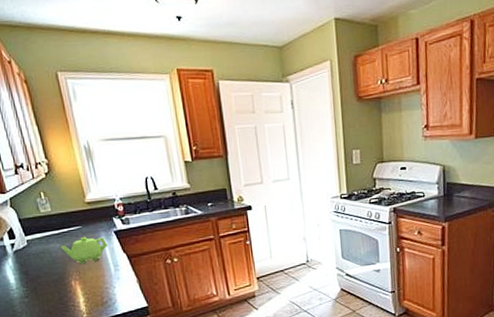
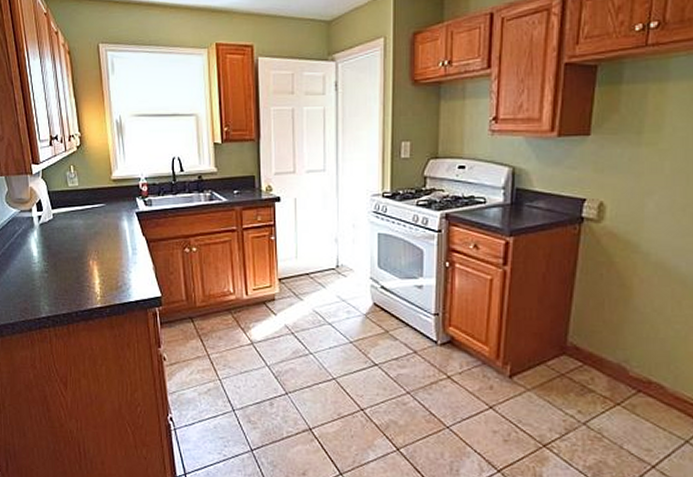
teapot: present [60,236,108,265] -> none [83,215,129,244]

